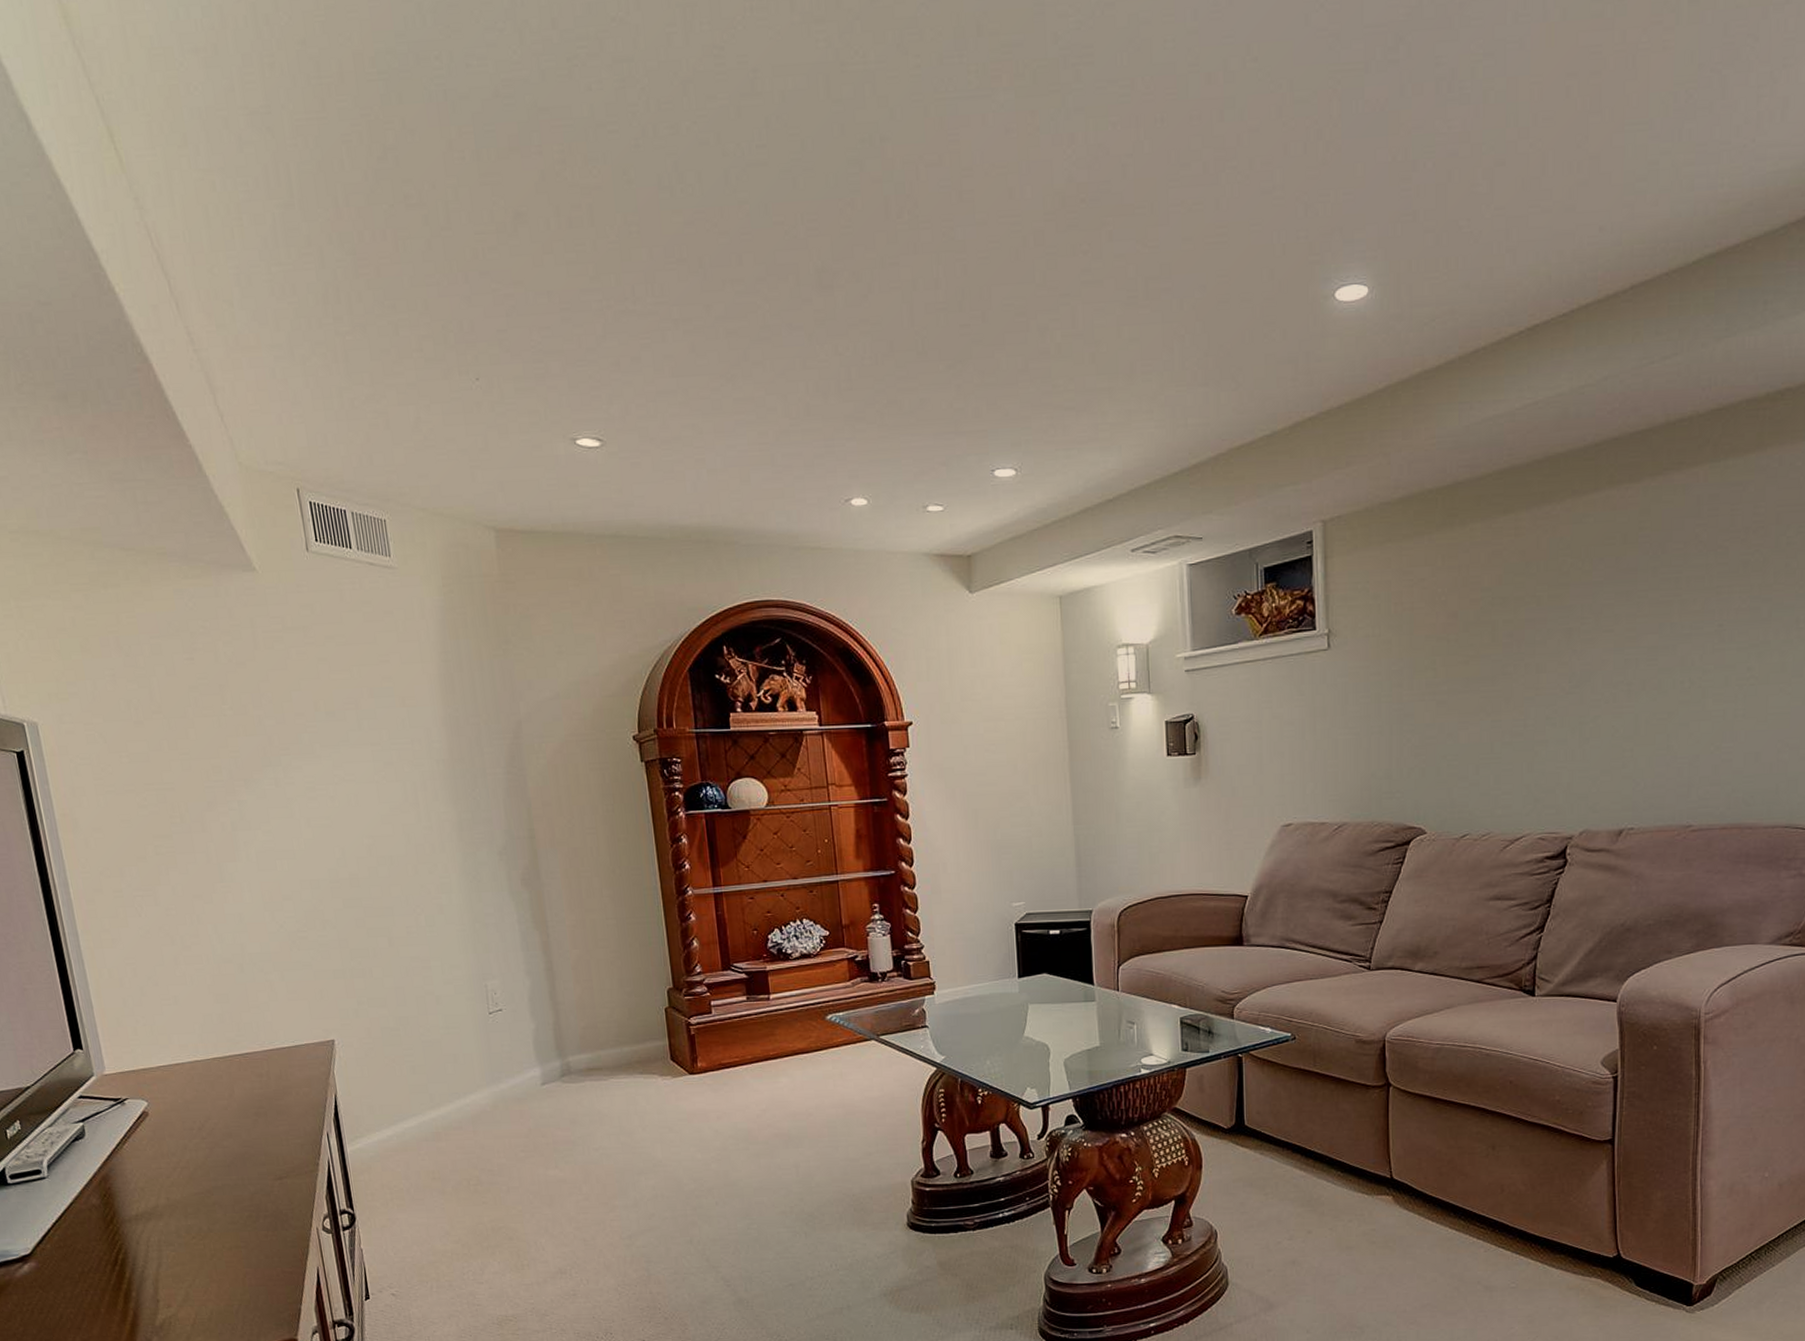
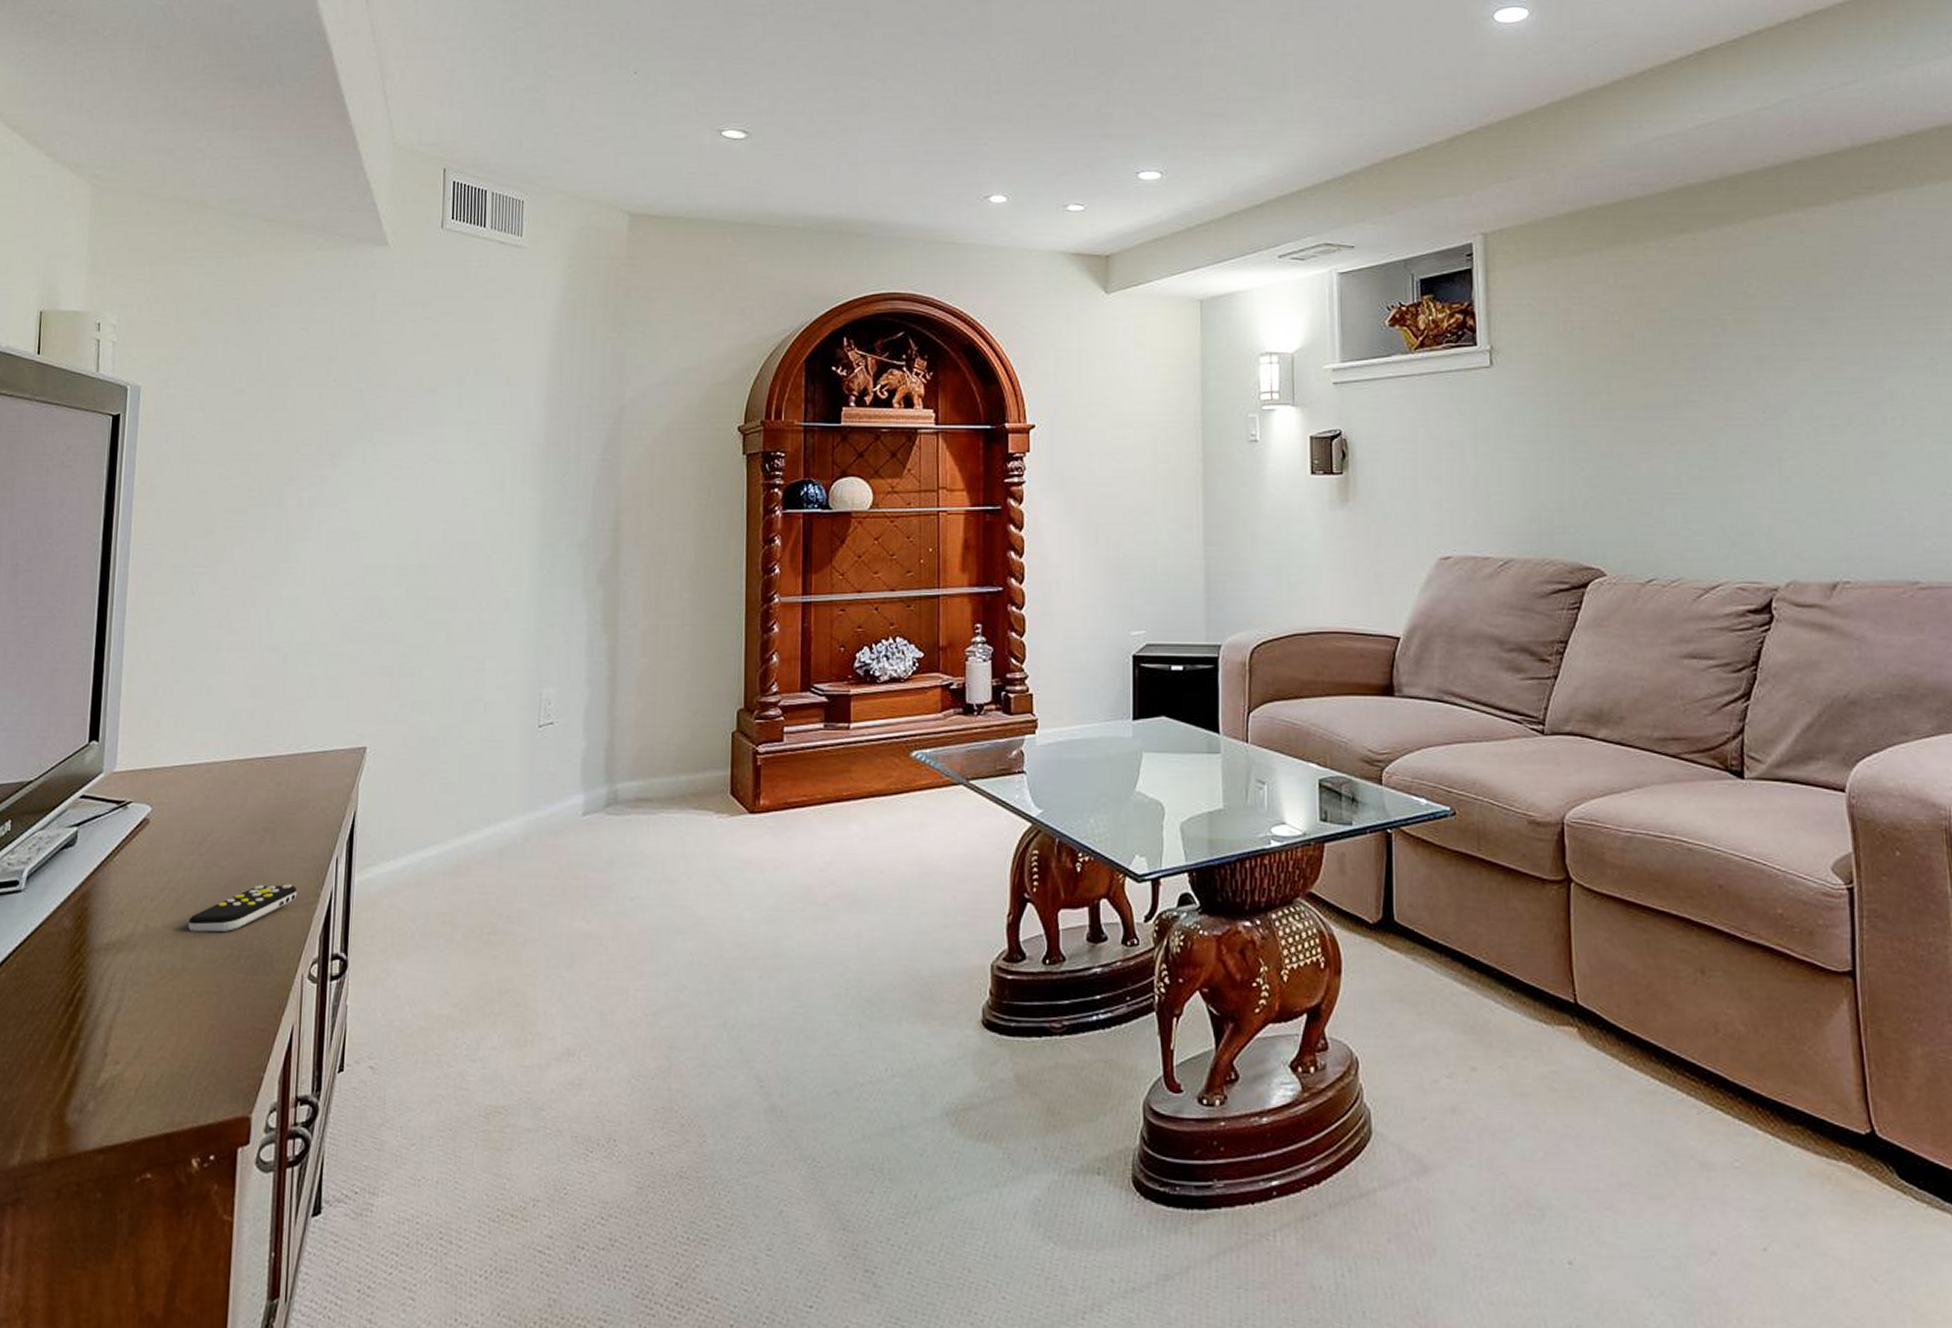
remote control: none [204,1157,298,1200] -> present [188,884,297,933]

